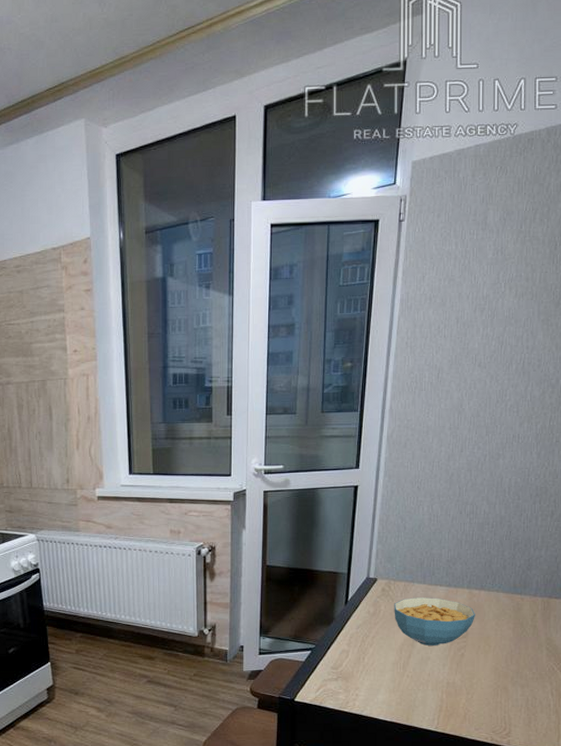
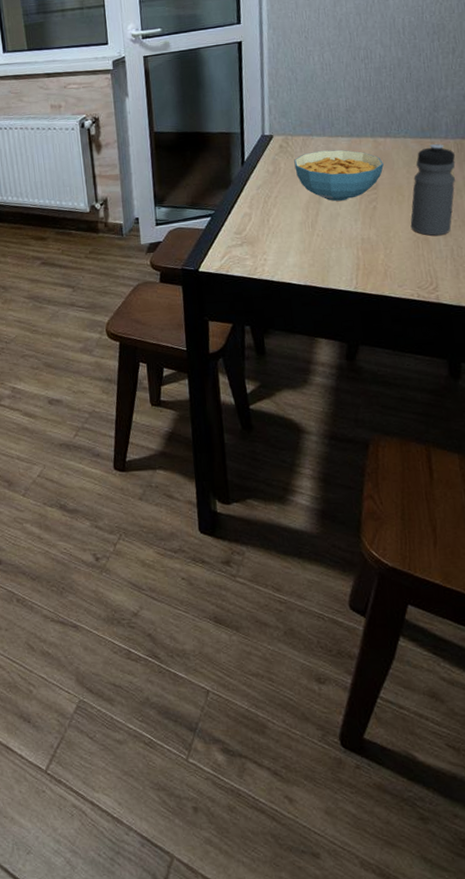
water bottle: none [493,599,542,685] -> present [410,143,456,236]

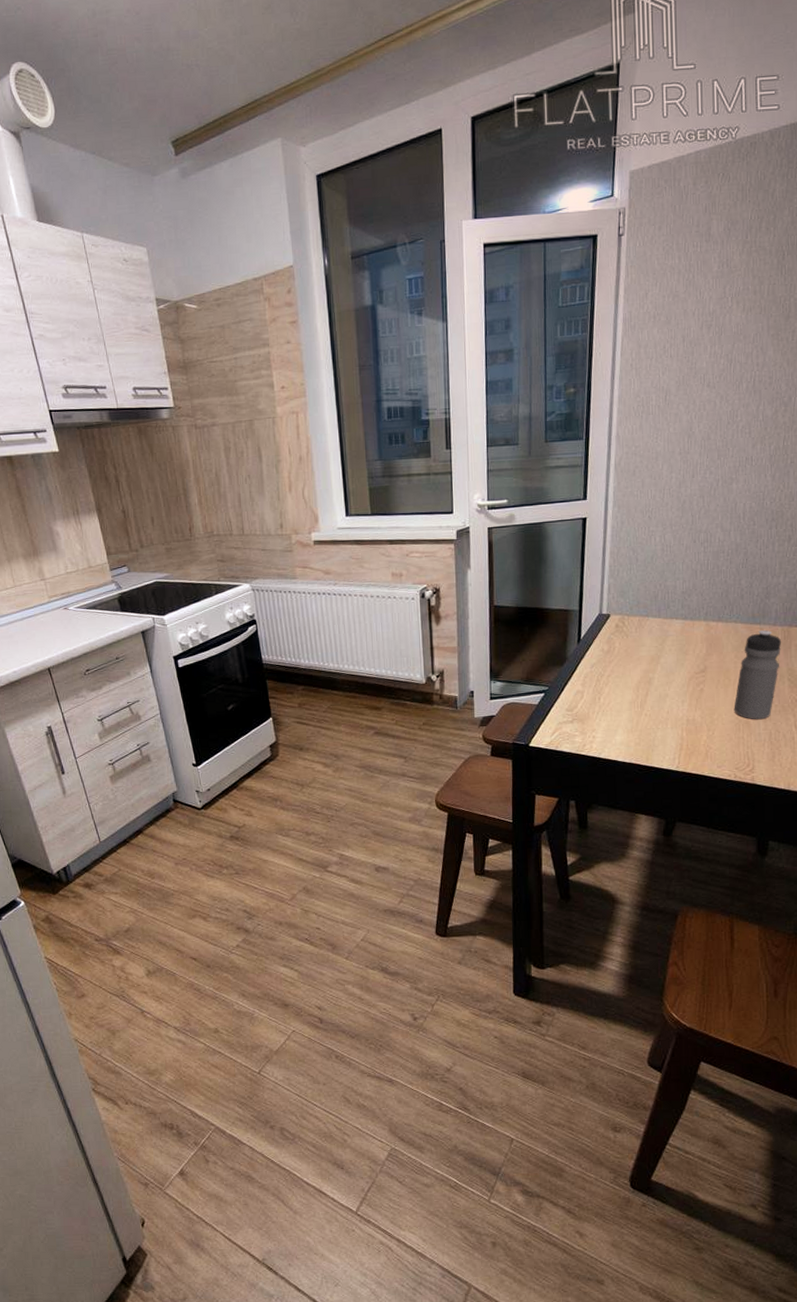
cereal bowl: present [294,150,384,201] -> none [629,632,713,682]

